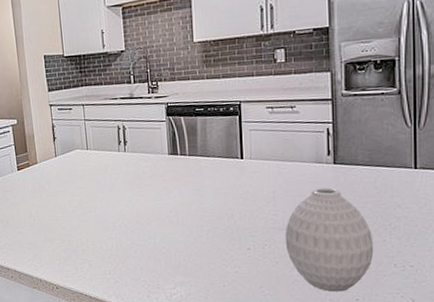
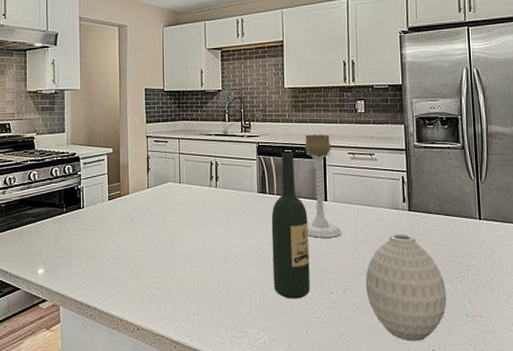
wine bottle: none [183,111,227,256] -> present [271,152,310,299]
candle holder: none [217,89,259,196] -> present [304,134,342,238]

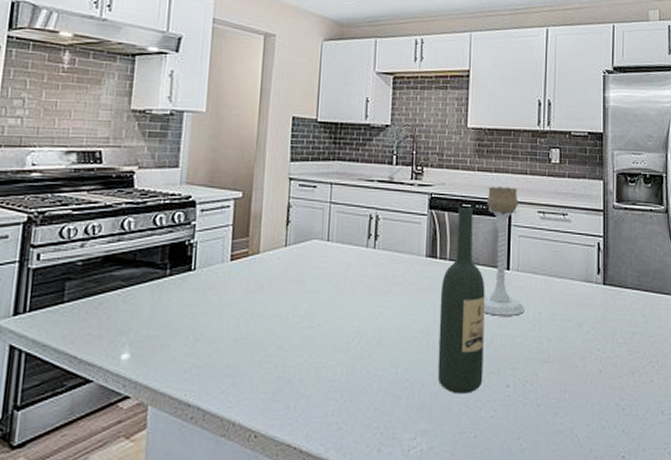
vase: present [365,234,447,341] -> none [549,312,641,446]

